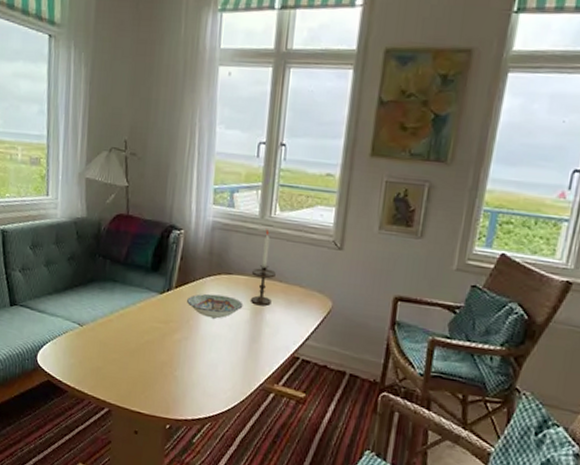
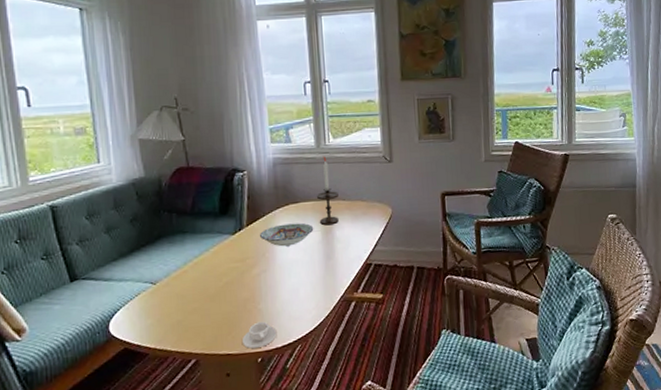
teacup: none [153,388,189,415] -> present [242,321,277,349]

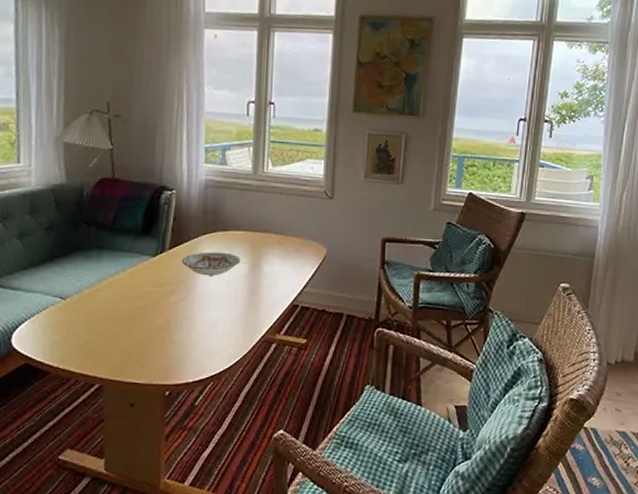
teacup: present [242,321,277,349] -> none [150,353,189,380]
candlestick: present [316,156,339,226] -> none [247,184,271,259]

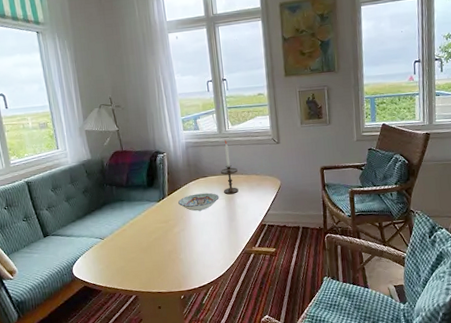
candlestick: none [247,184,271,259] -> present [220,140,239,195]

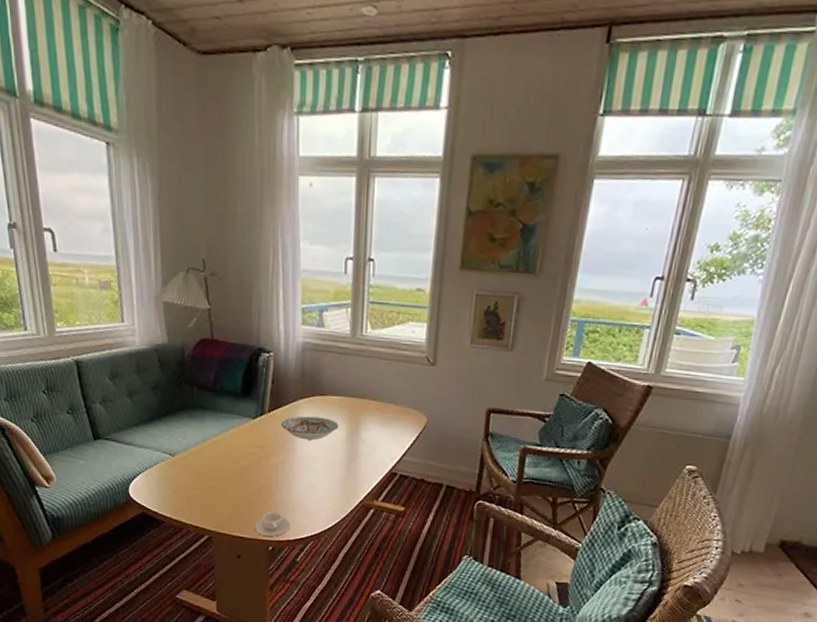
teacup: none [168,268,195,288] -> present [254,511,290,537]
candlestick: present [220,140,239,195] -> none [345,348,370,426]

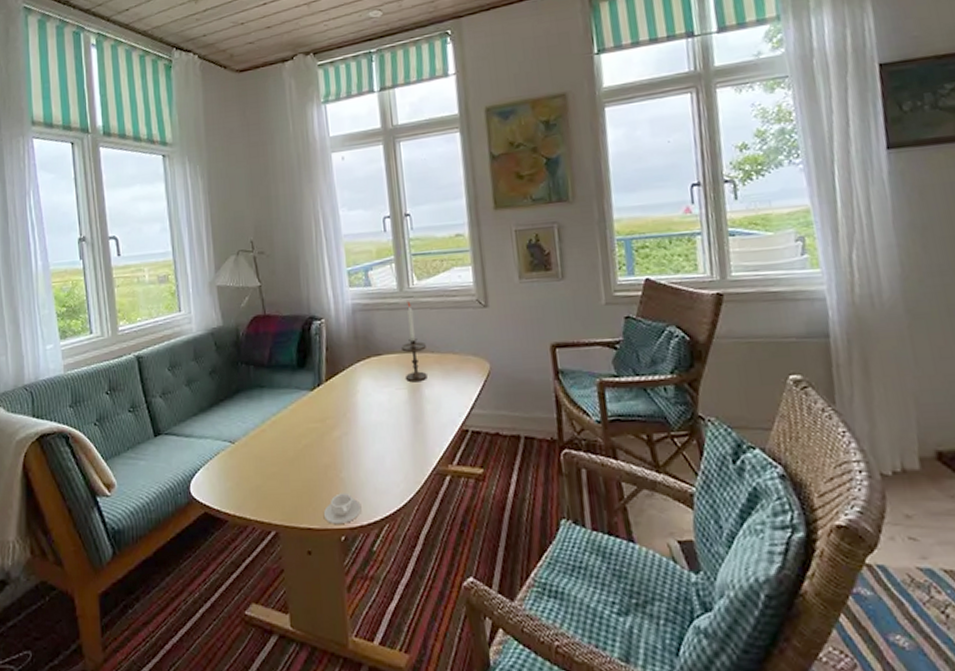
bowl: present [281,416,339,441] -> none [340,378,399,406]
candlestick: none [345,348,370,426] -> present [400,301,427,383]

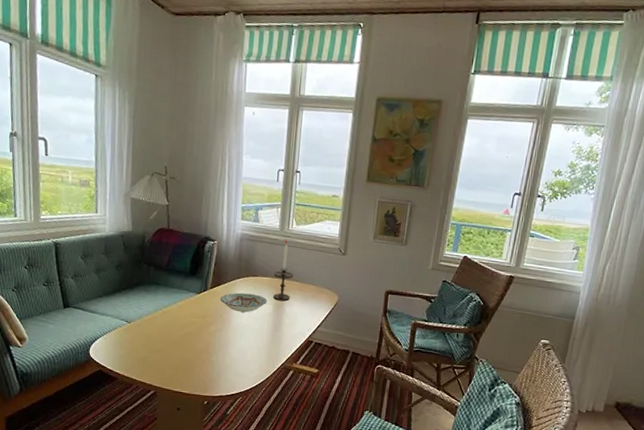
teacup: present [323,493,362,524] -> none [193,371,223,393]
bowl: none [340,378,399,406] -> present [221,292,267,313]

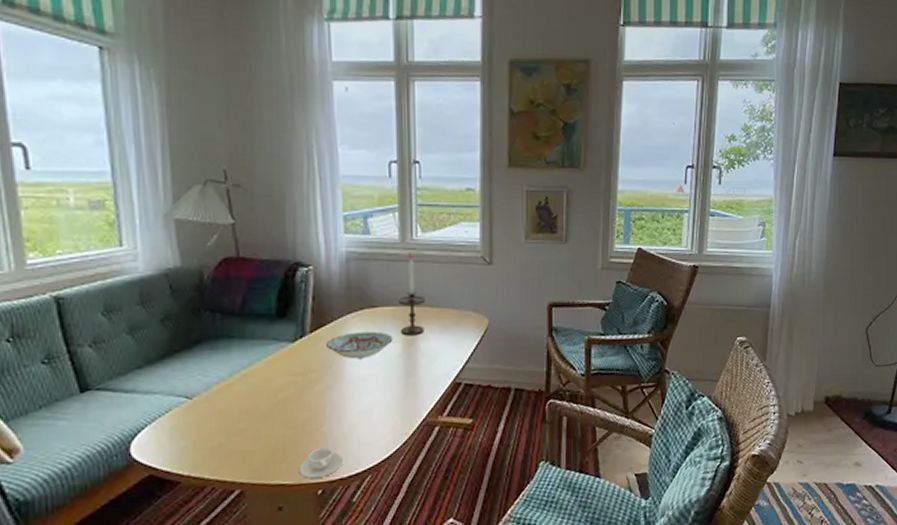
teacup: none [193,371,223,393] -> present [298,446,343,479]

